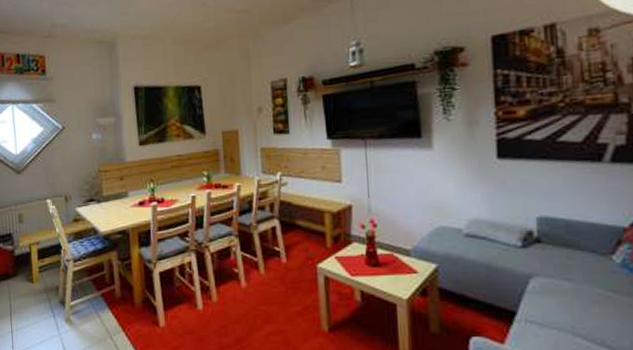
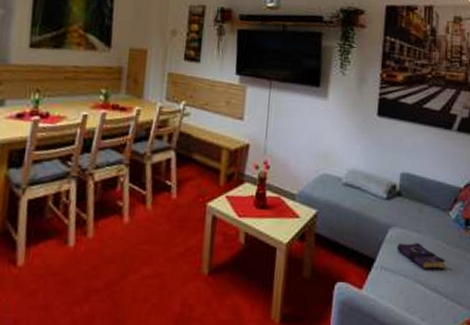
book: none [543,293,614,322] -> present [397,243,446,270]

